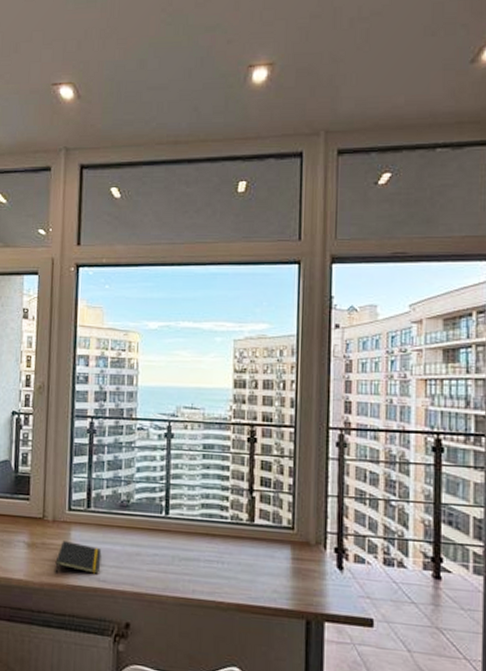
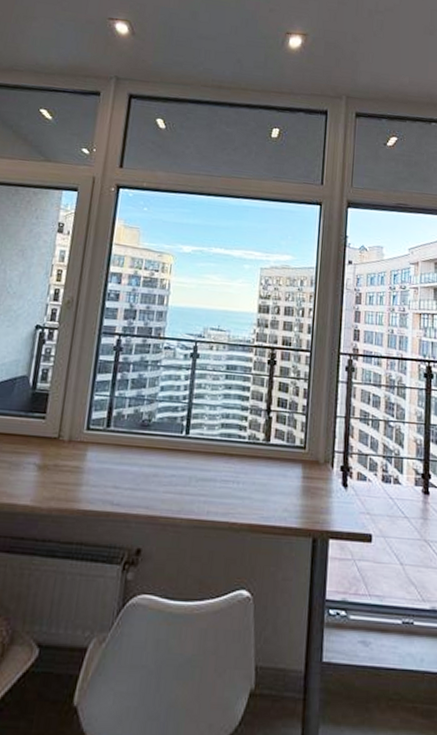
notepad: present [55,541,102,575] -> none [67,462,118,499]

